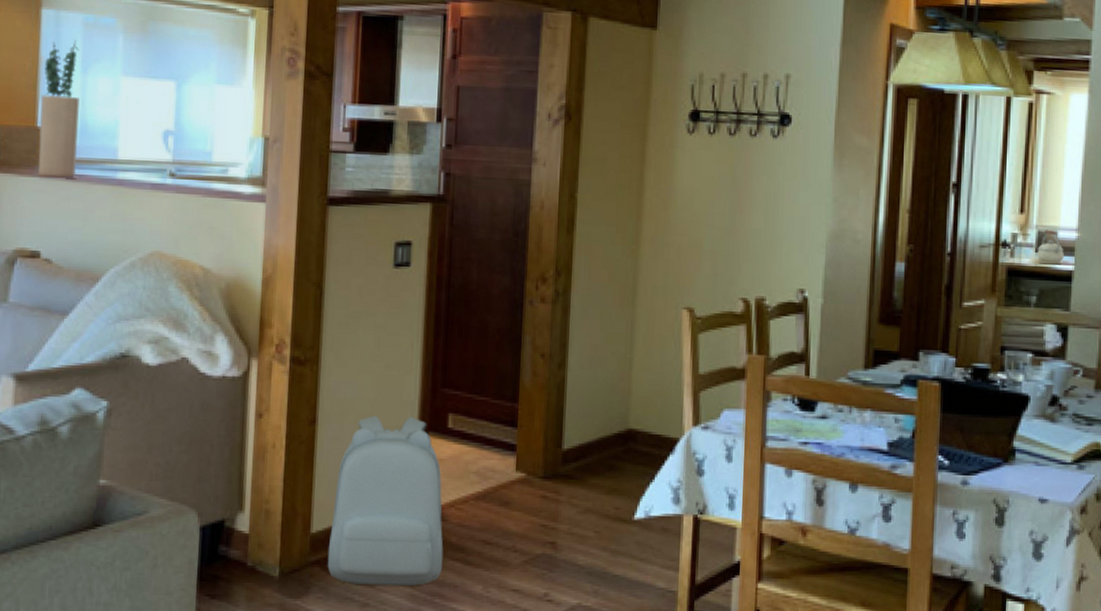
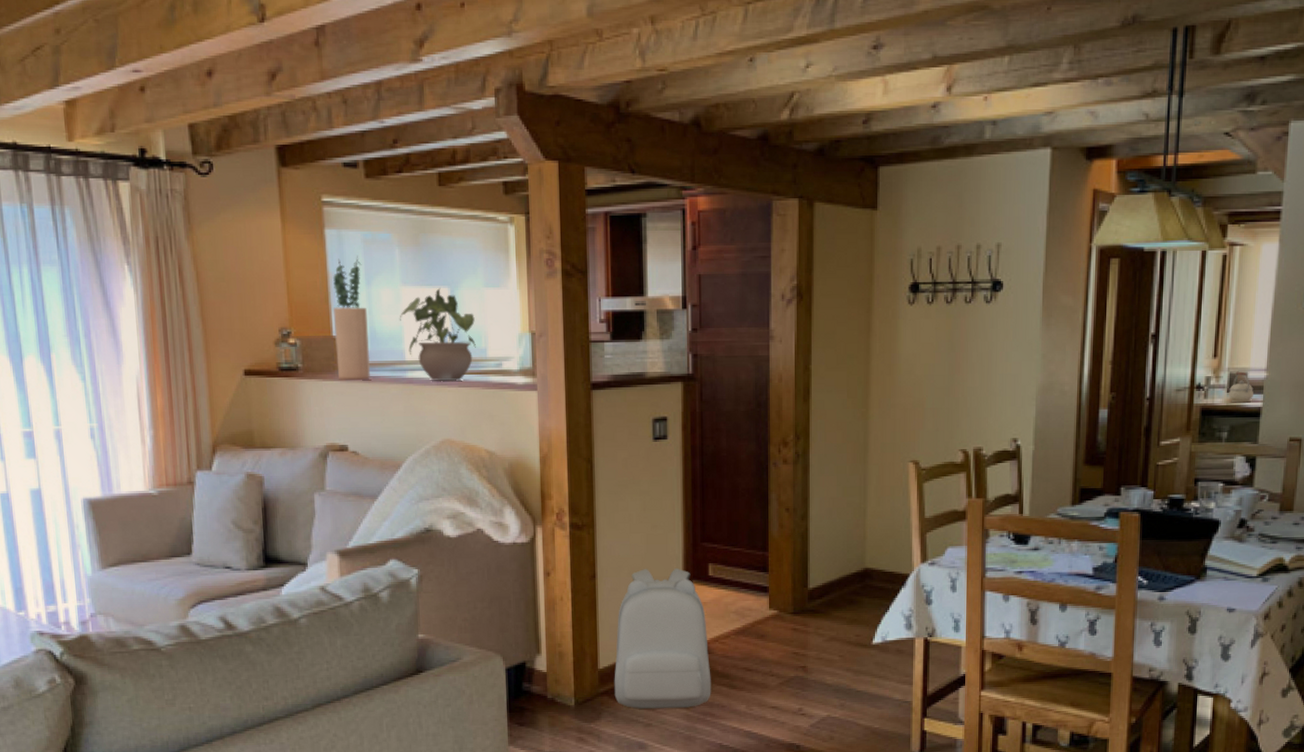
potted plant: none [115,81,202,187] -> present [399,288,476,382]

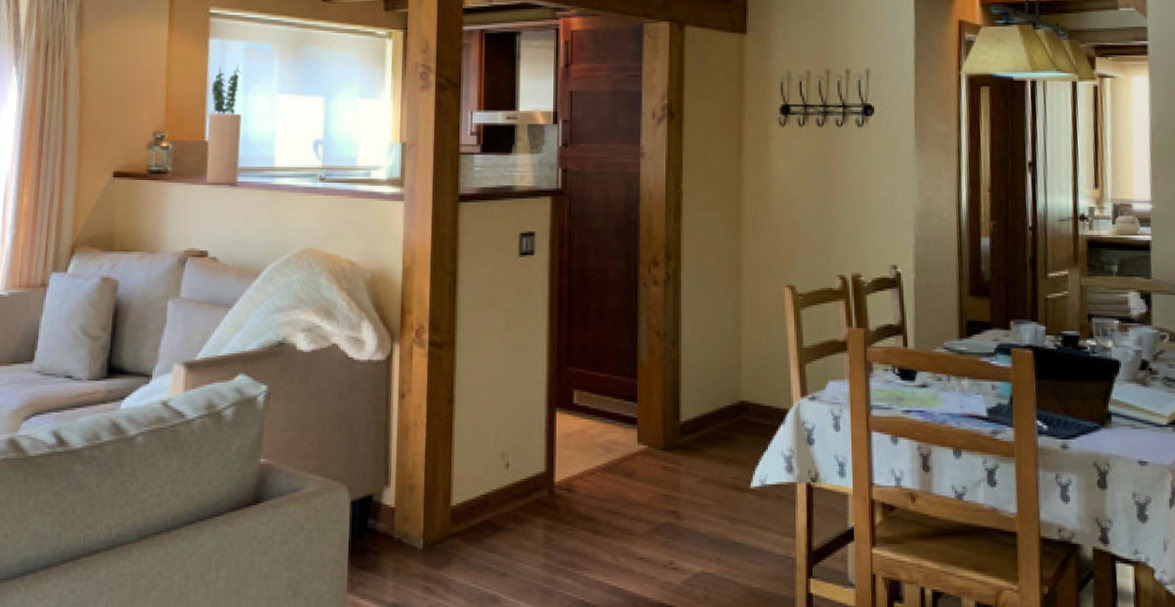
potted plant: present [399,288,476,382] -> none [272,97,347,190]
backpack: present [614,568,711,709] -> none [467,393,574,555]

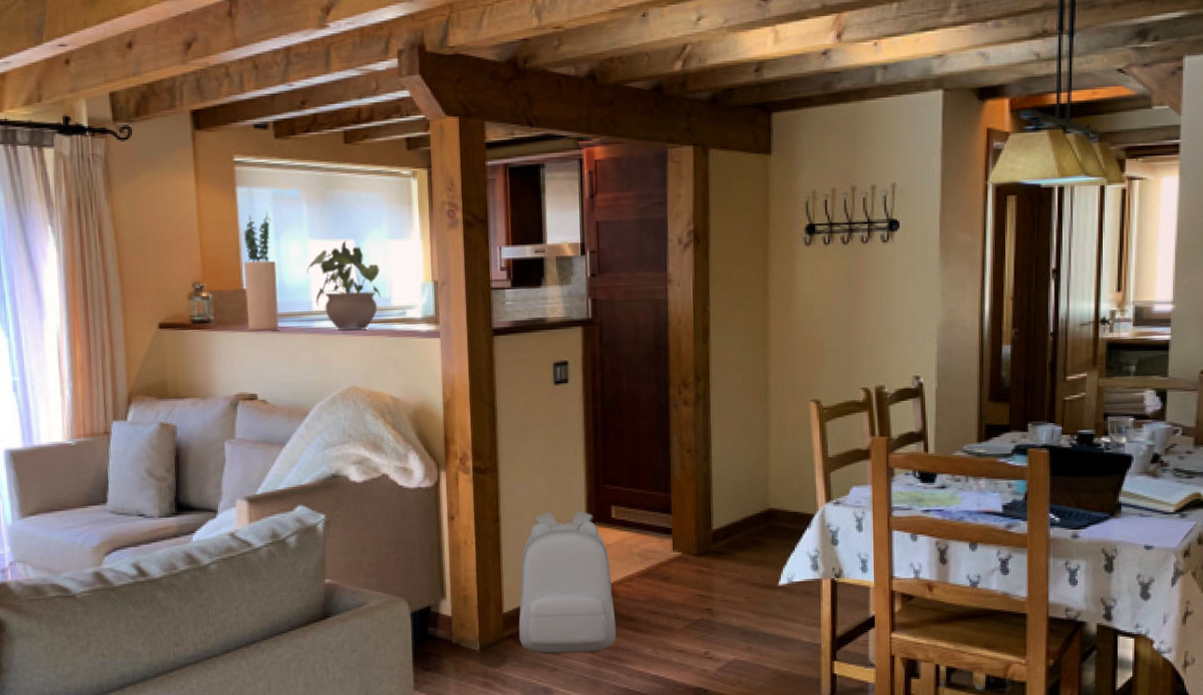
potted plant: none [272,97,347,190] -> present [306,241,380,331]
backpack: none [467,393,574,555] -> present [518,511,616,653]
kettle: present [1114,202,1141,235] -> none [1134,304,1160,336]

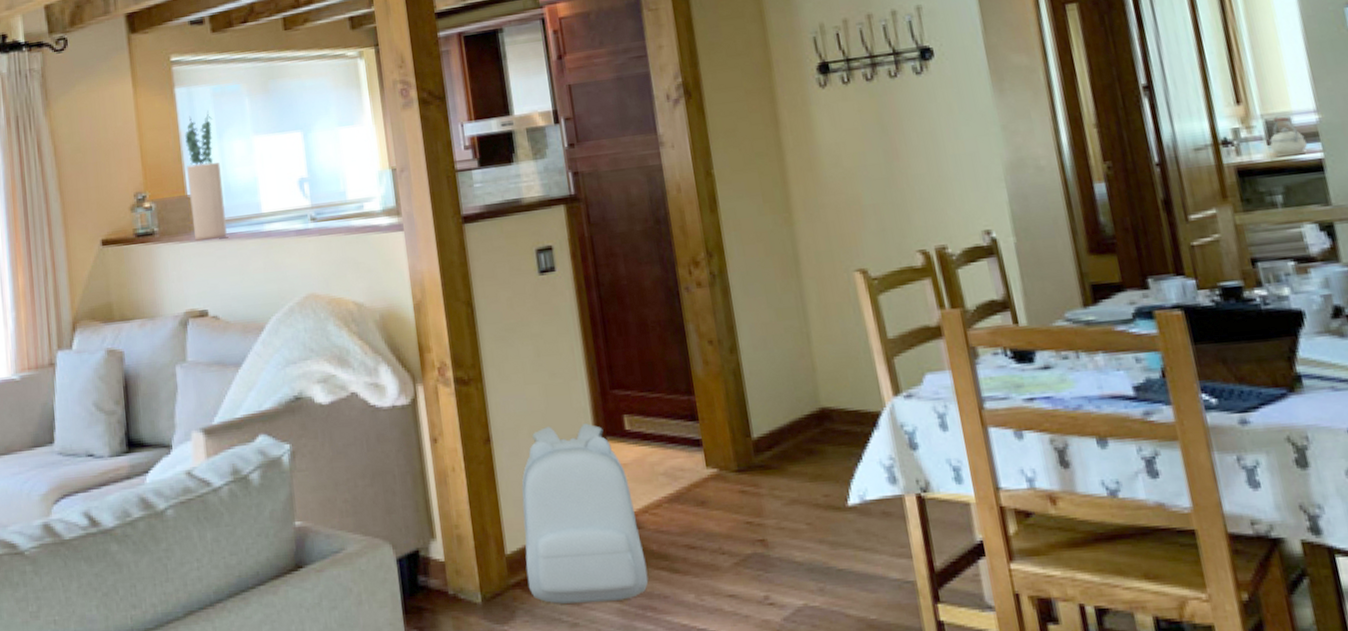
potted plant: present [306,241,380,331] -> none [253,133,334,232]
kettle: none [1134,304,1160,336] -> present [1269,116,1307,157]

